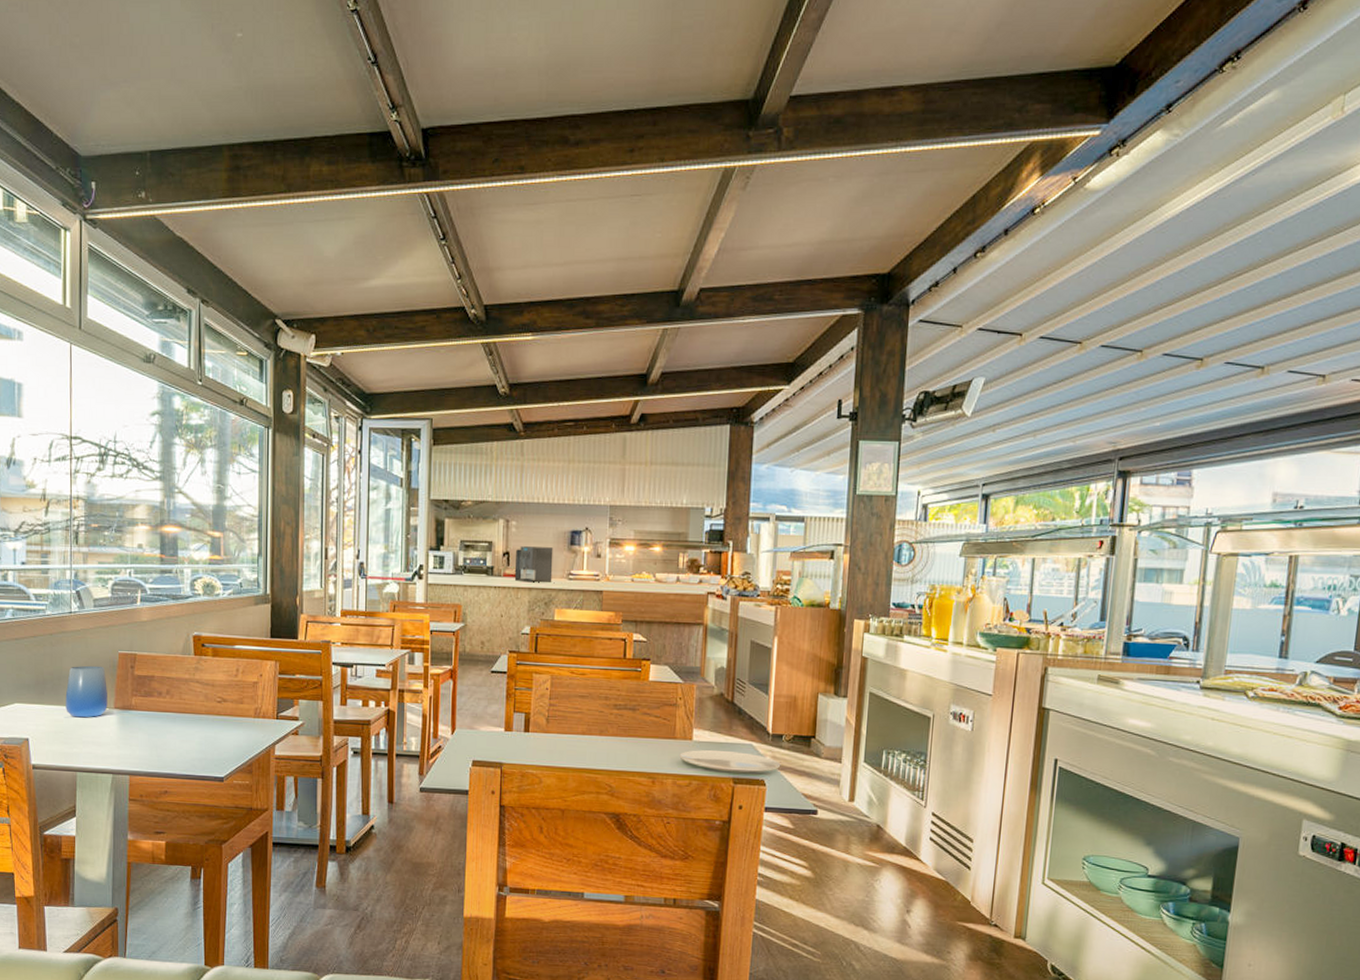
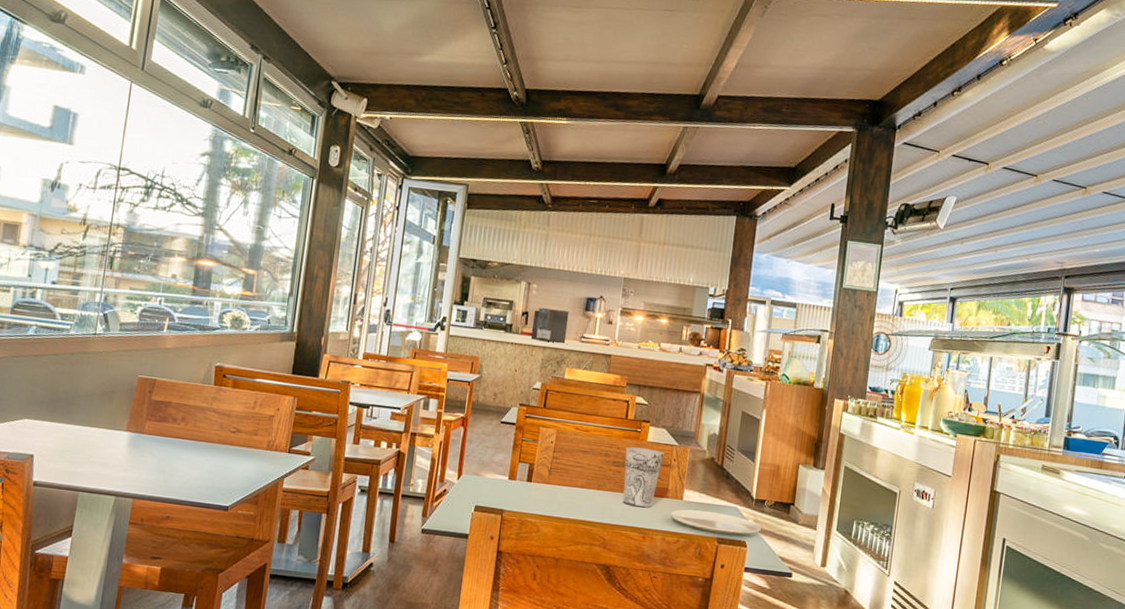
cup: present [65,665,108,718] -> none [76,386,123,438]
cup: none [626,687,668,751] -> present [622,446,664,508]

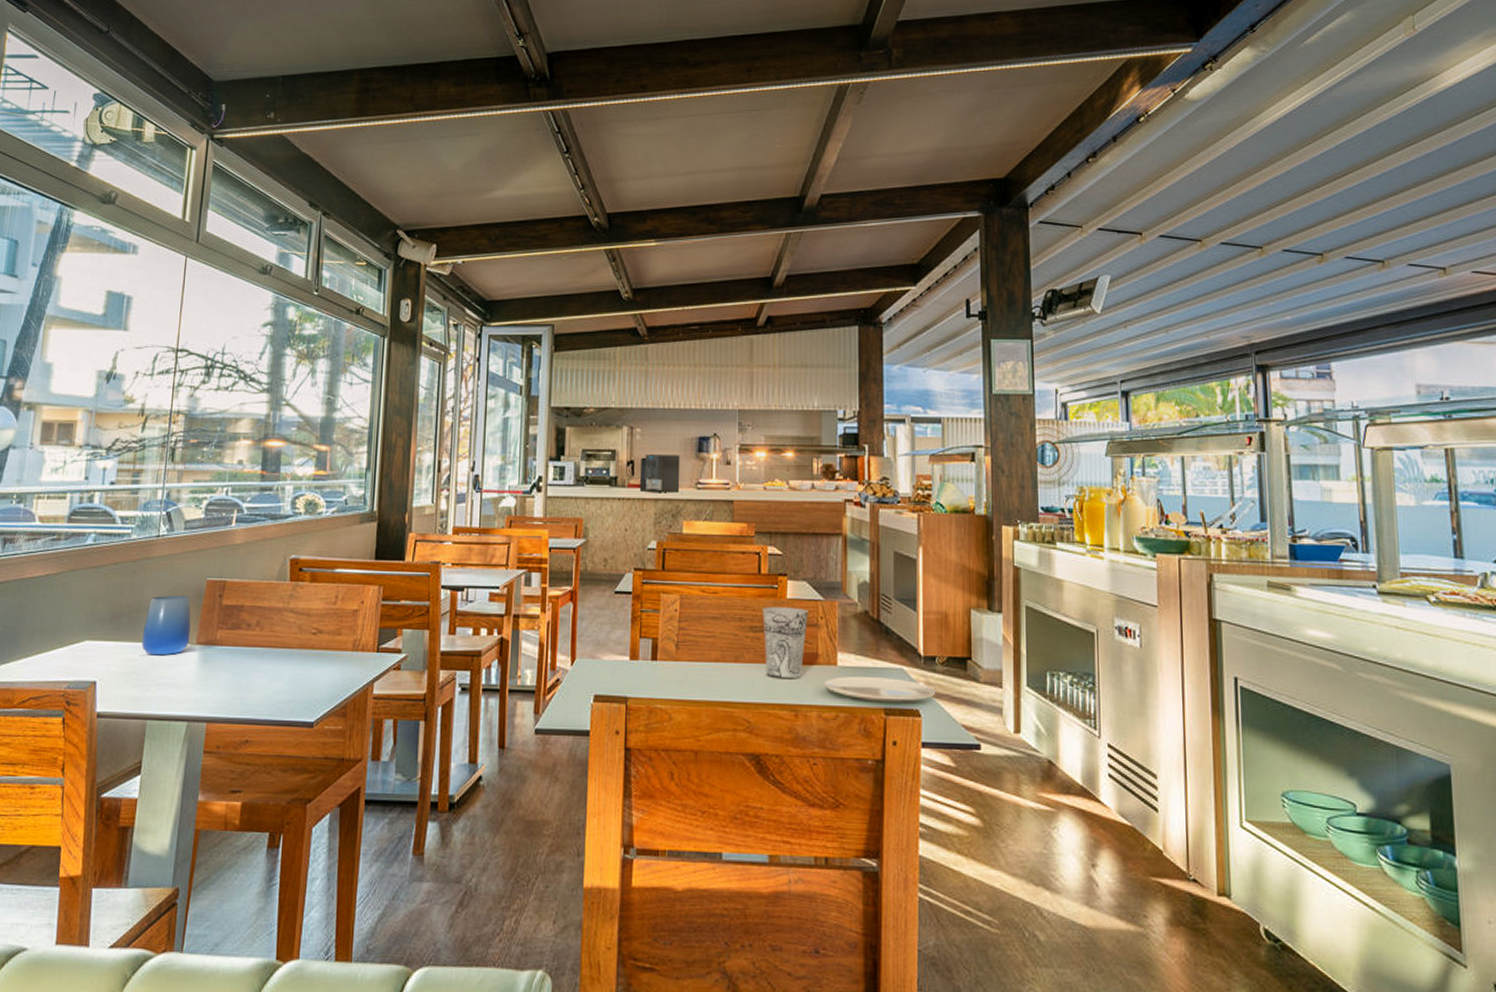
cup: none [76,386,123,438] -> present [142,595,191,656]

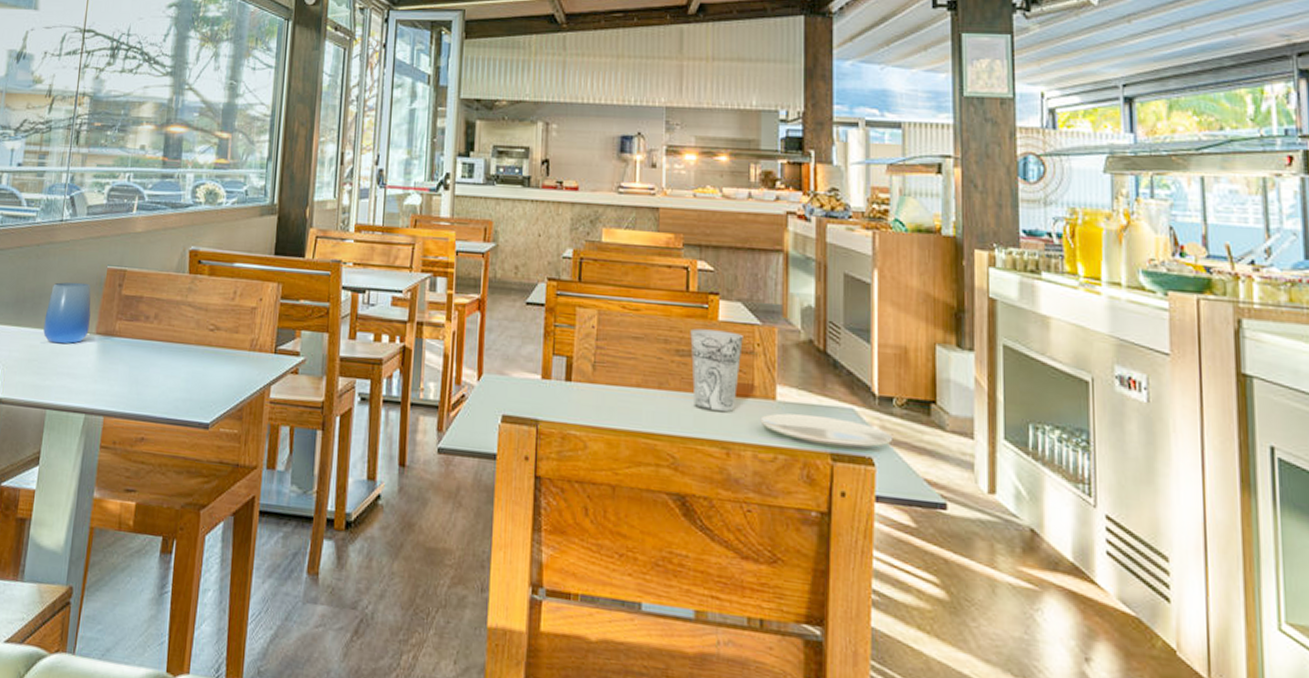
coffee machine: present [639,454,680,494] -> none [554,153,600,198]

